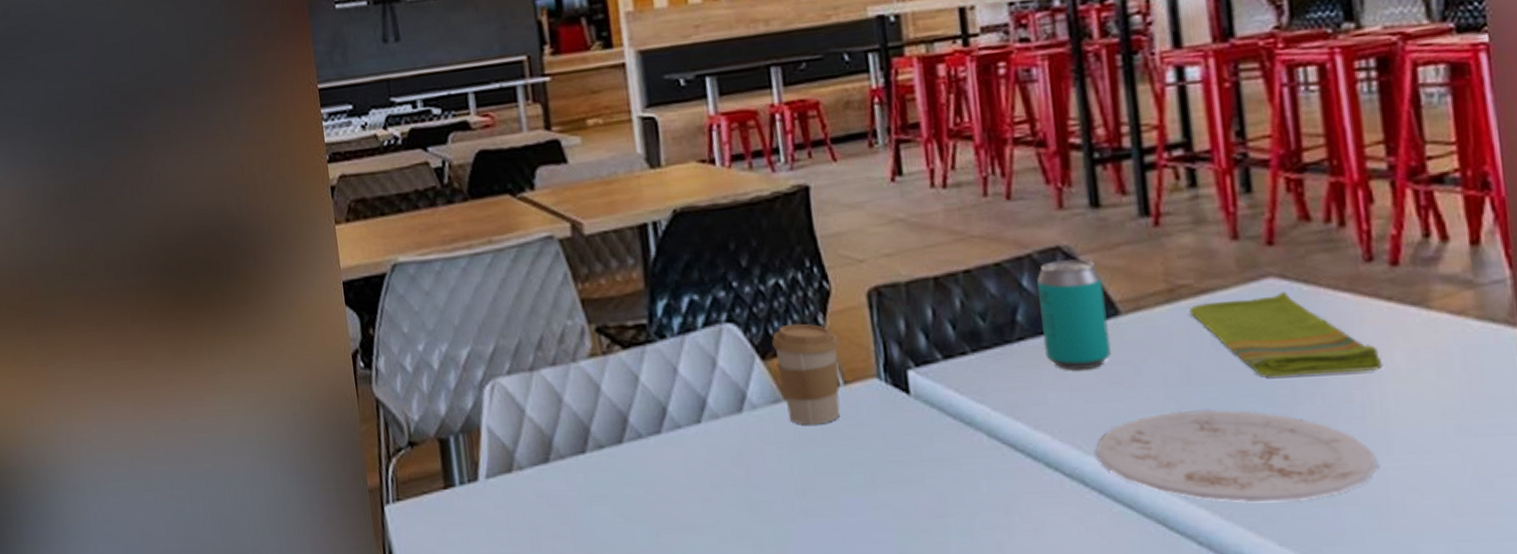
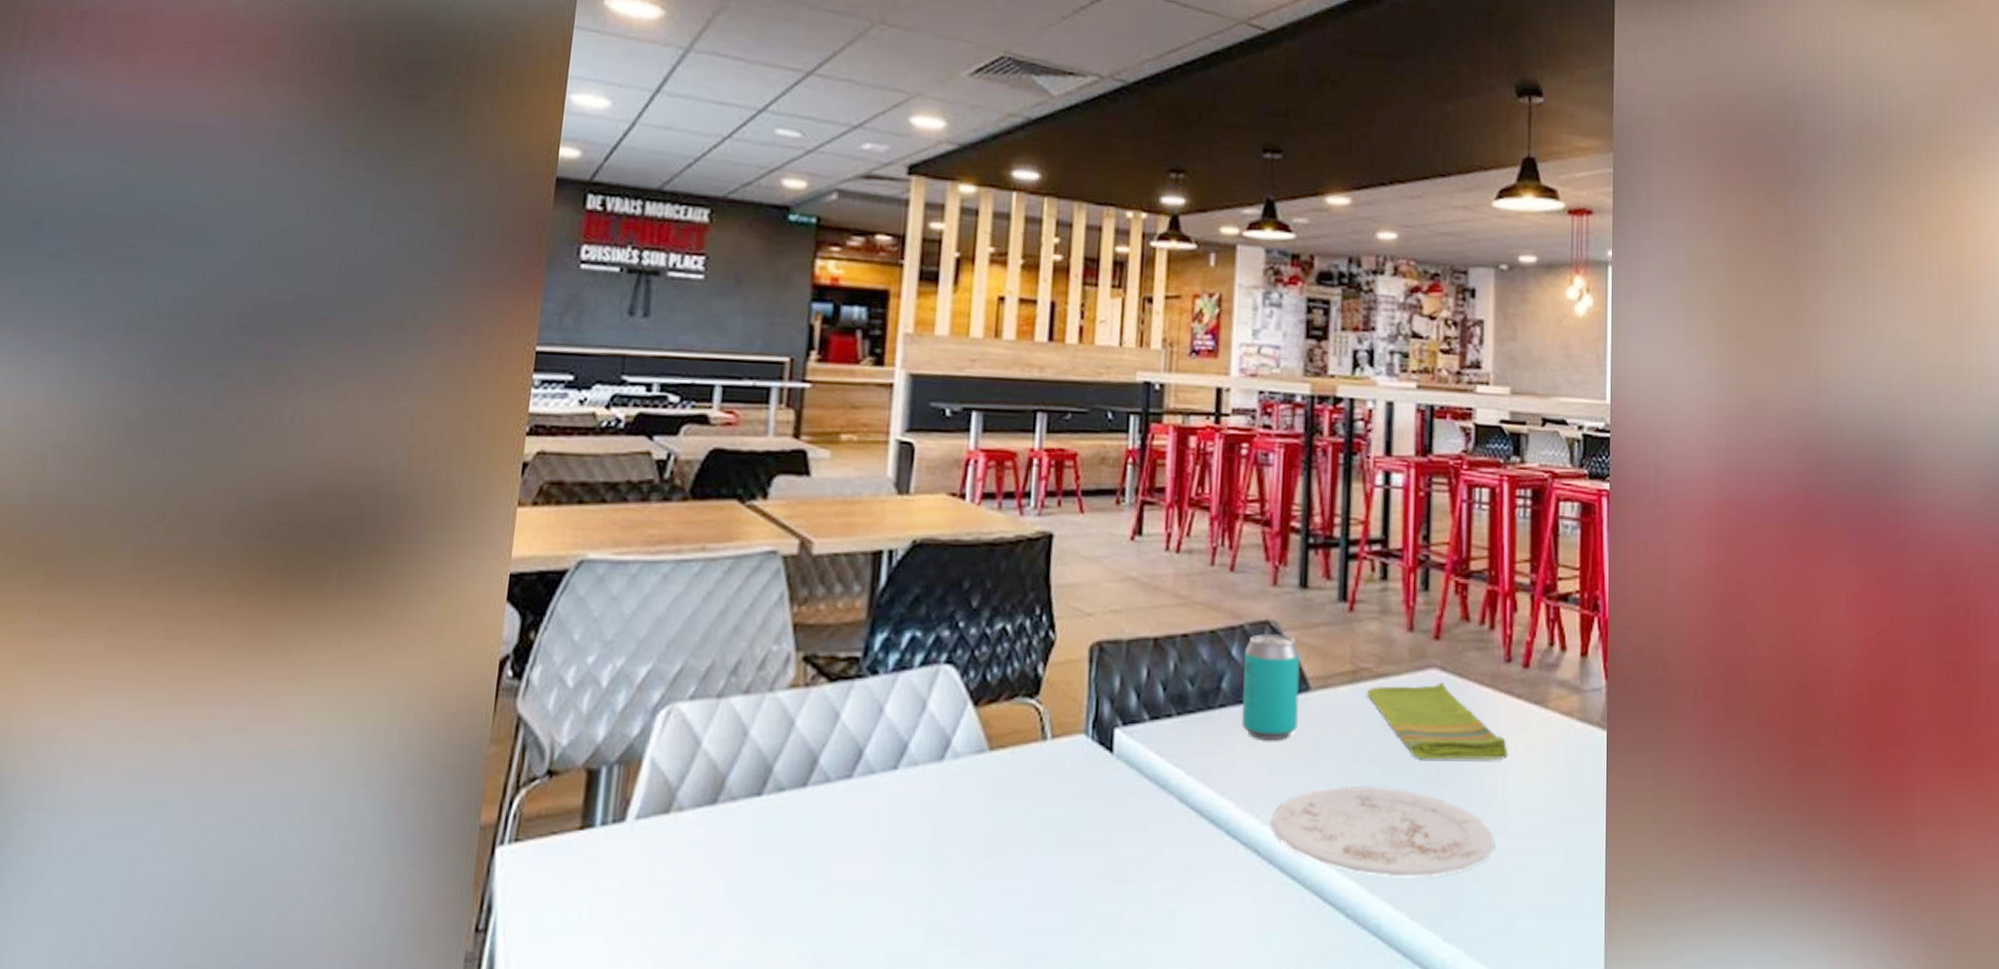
coffee cup: present [772,323,840,425] -> none [988,671,1054,779]

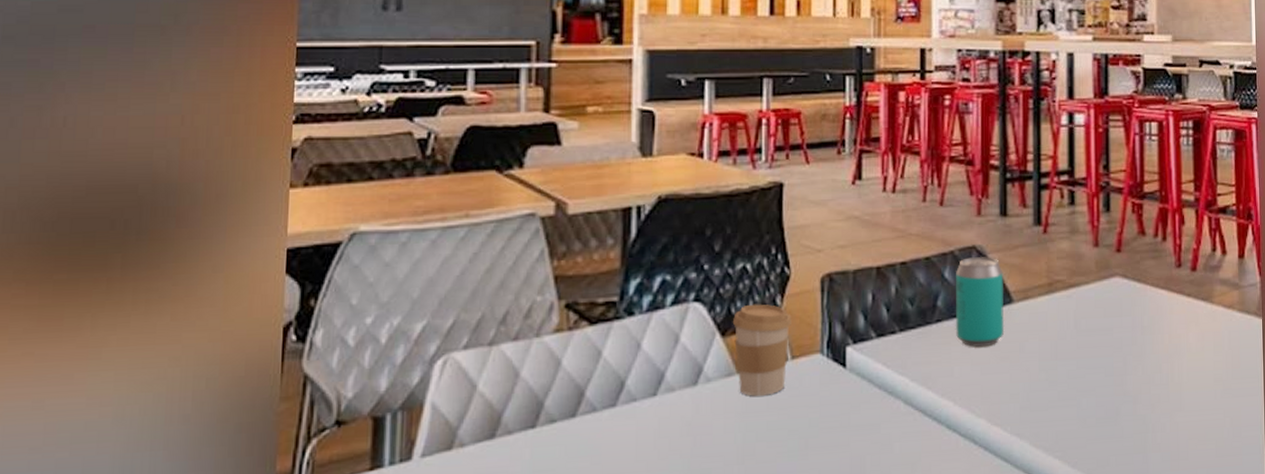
coffee cup: none [988,671,1054,779] -> present [733,304,791,396]
plate: present [1270,786,1494,877] -> none [984,378,1173,453]
dish towel: present [1366,682,1508,761] -> none [1061,288,1182,353]

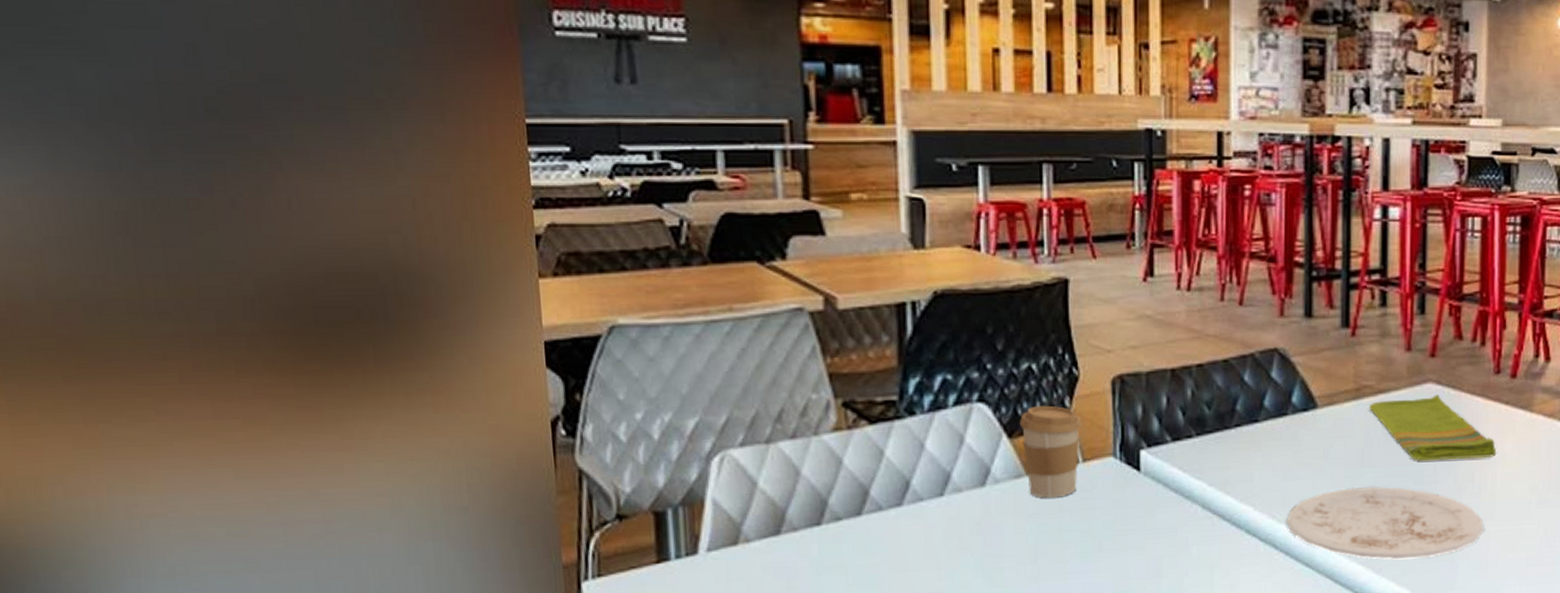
beverage can: present [955,257,1005,347] -> none [1255,360,1308,453]
plate: none [984,378,1173,453] -> present [1286,486,1484,560]
dish towel: none [1061,288,1182,353] -> present [1368,394,1497,461]

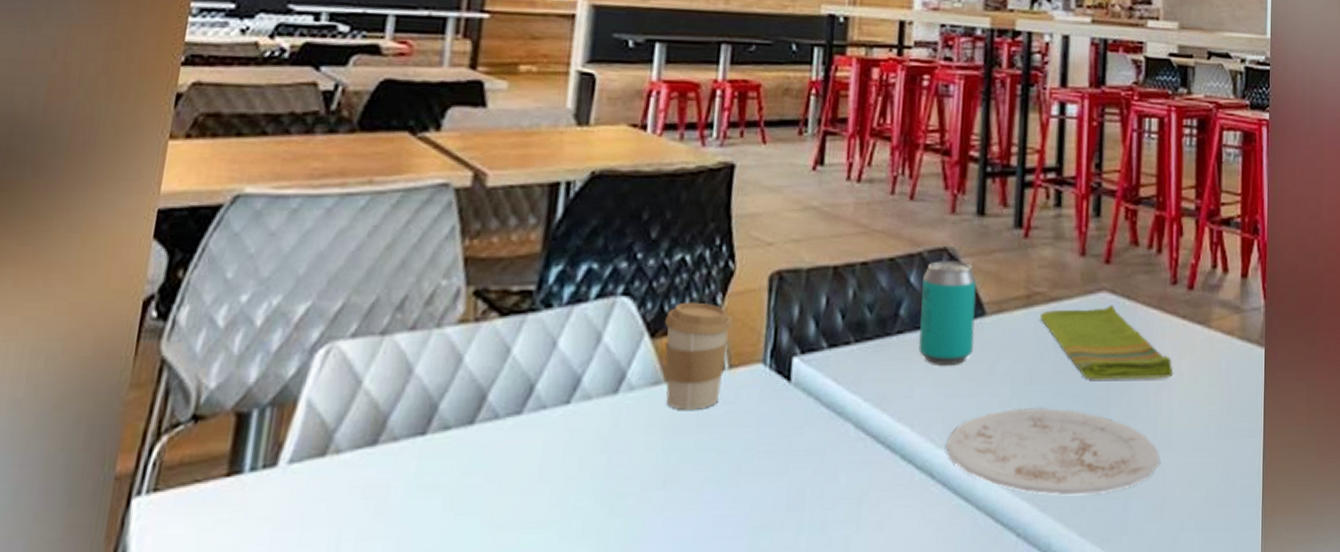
beverage can: none [1255,360,1308,453] -> present [918,261,977,366]

